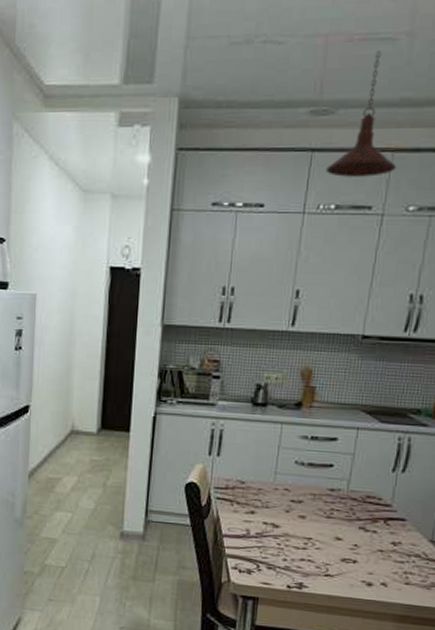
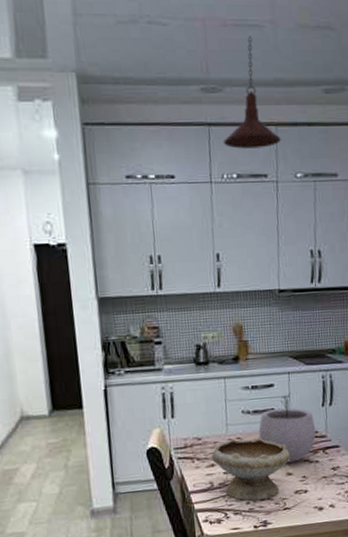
bowl: none [253,488,343,560] -> present [211,438,290,501]
plant pot: none [309,450,380,527] -> present [258,392,316,463]

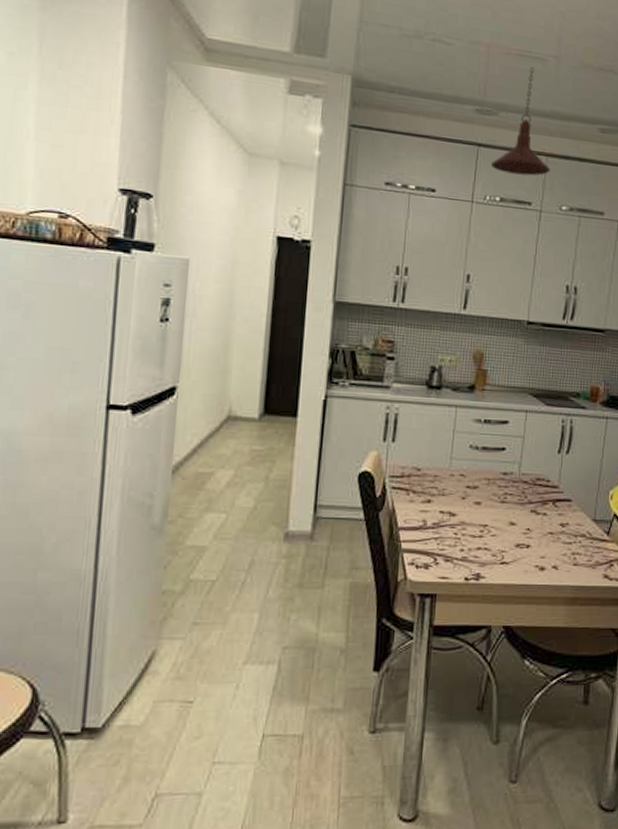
bowl: present [211,438,290,501] -> none [429,474,516,548]
plant pot: present [258,392,316,463] -> none [484,432,548,511]

